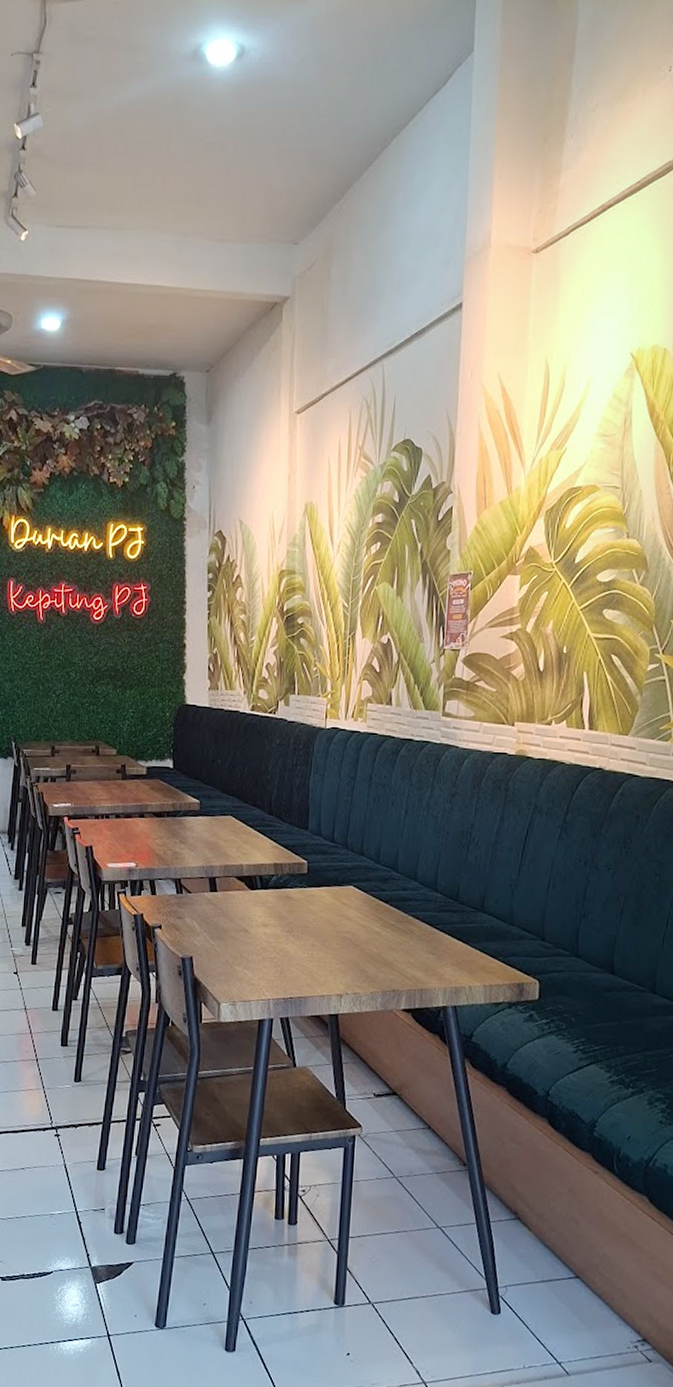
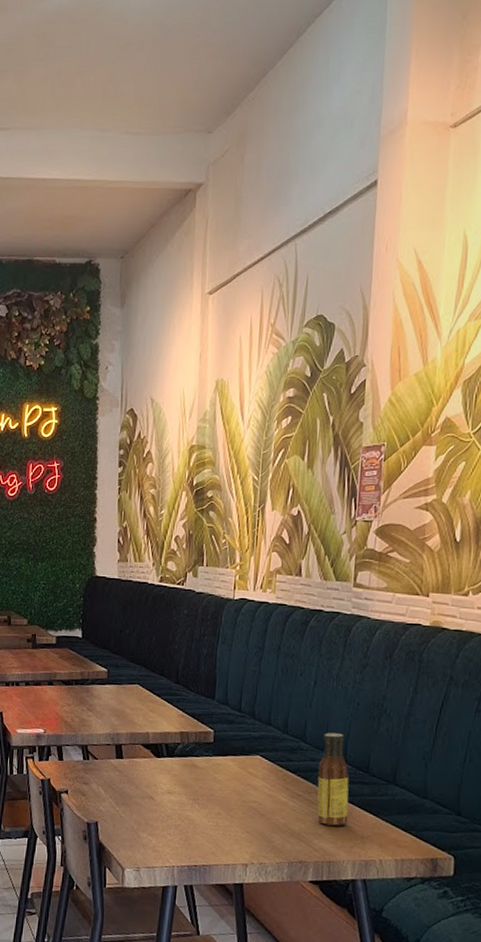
sauce bottle: none [409,862,440,954] -> present [317,732,349,826]

